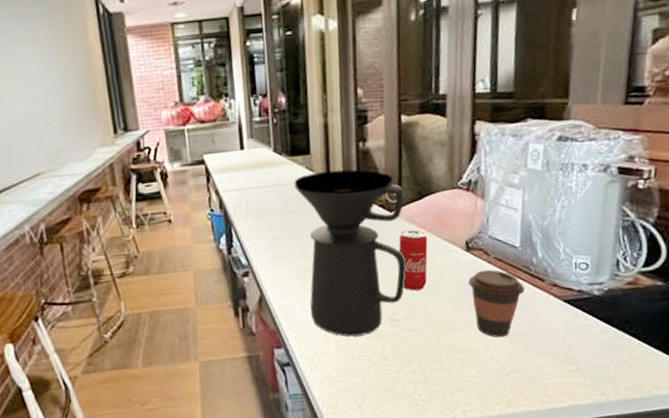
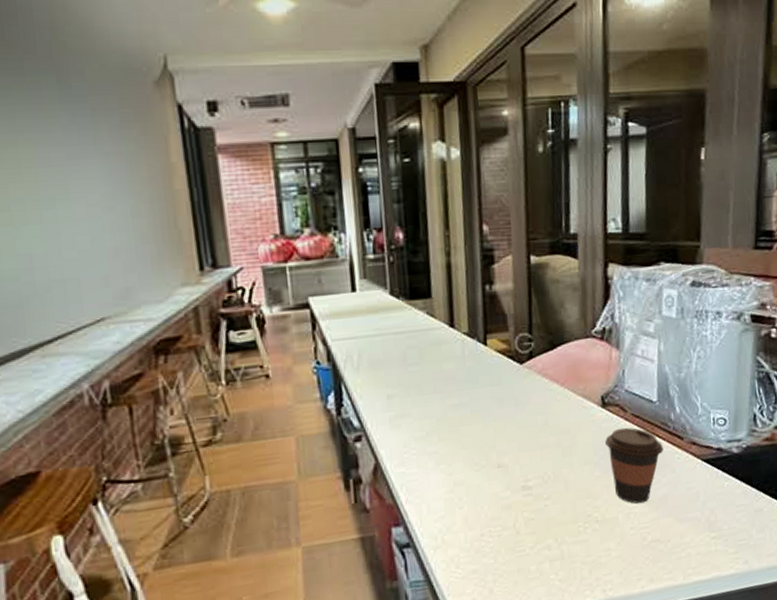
coffee maker: present [294,169,406,337] -> none [413,315,539,510]
beverage can: present [399,229,428,291] -> none [530,384,562,454]

